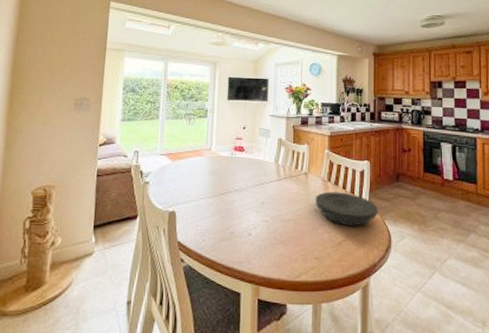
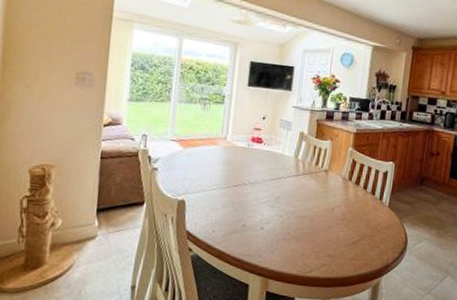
plate: present [316,191,379,226] -> none [333,190,399,227]

